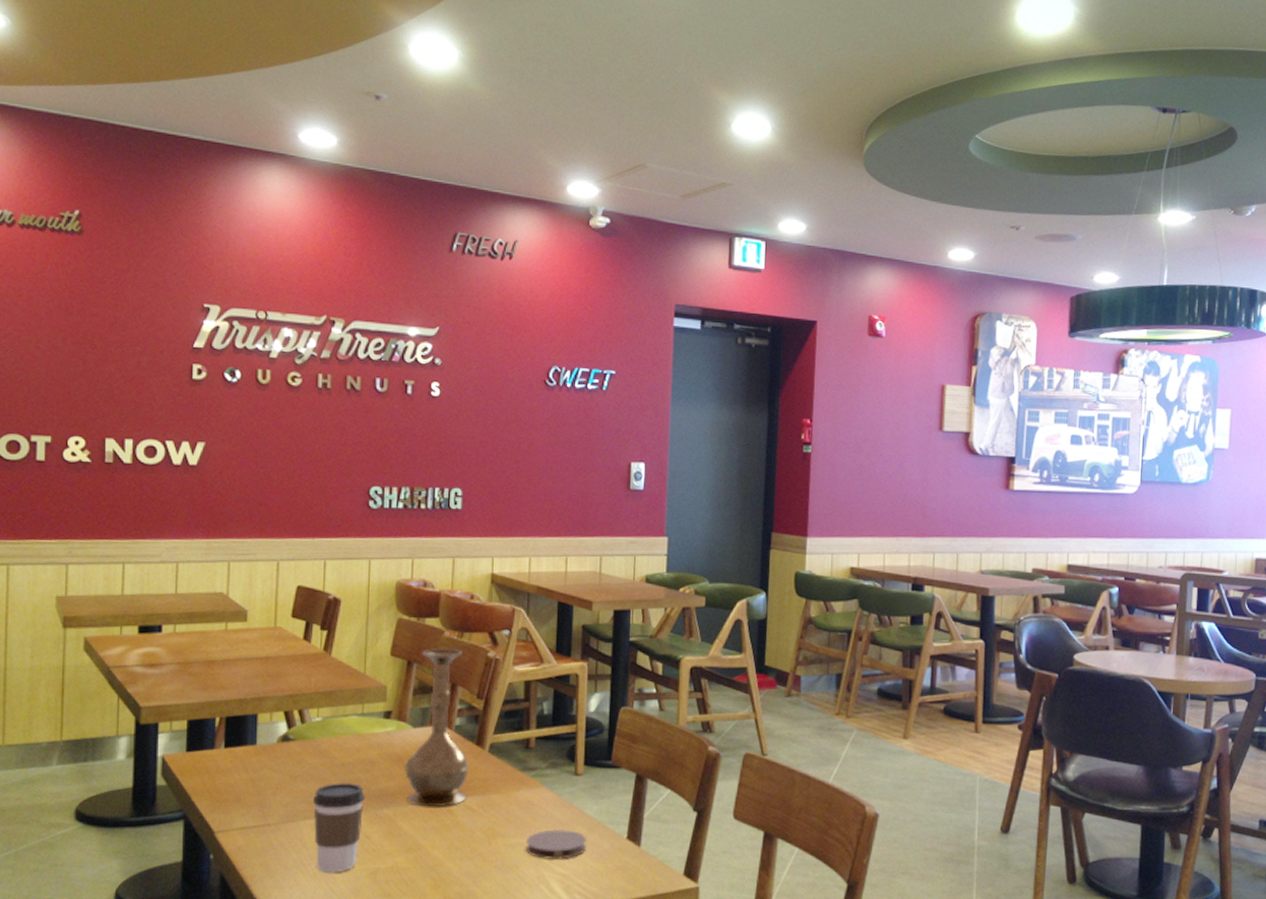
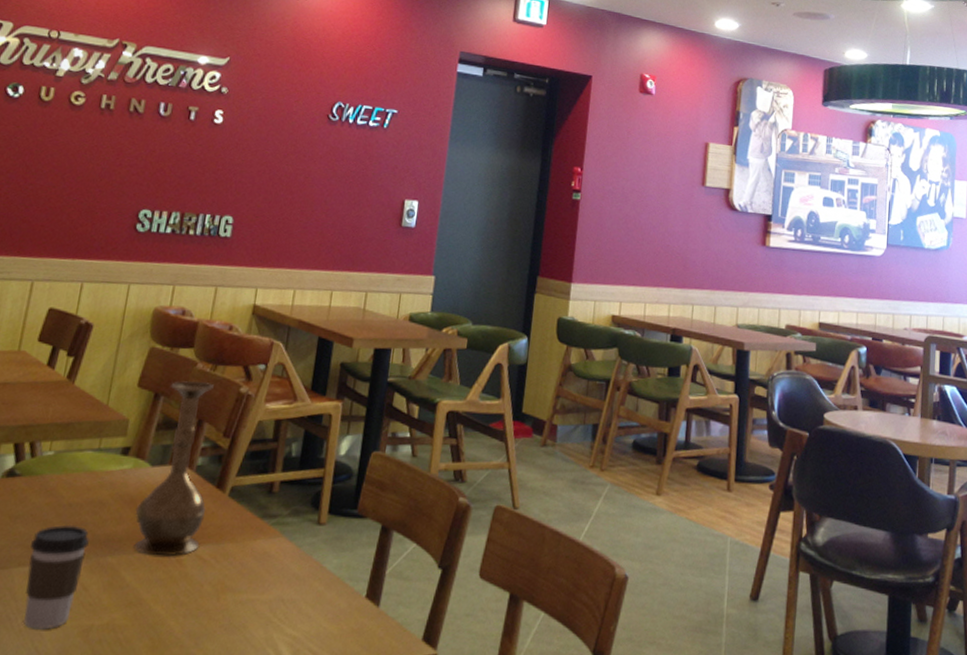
coaster: present [526,829,586,860] -> none [257,585,323,620]

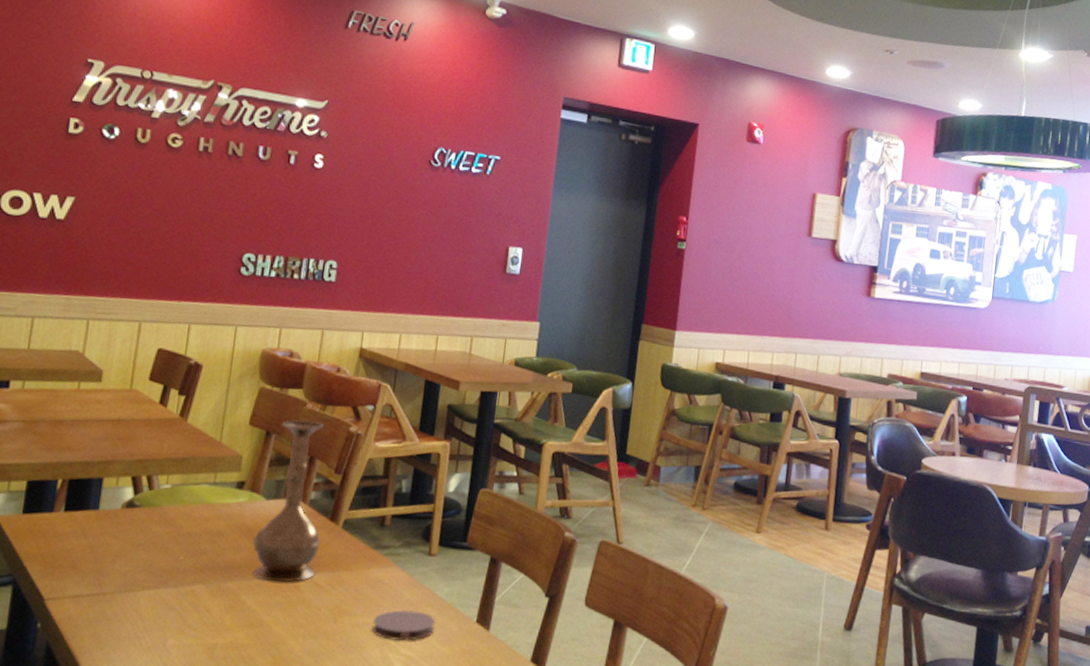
coffee cup: present [24,524,89,630] -> none [151,552,209,647]
coaster: none [257,585,323,620] -> present [372,610,435,642]

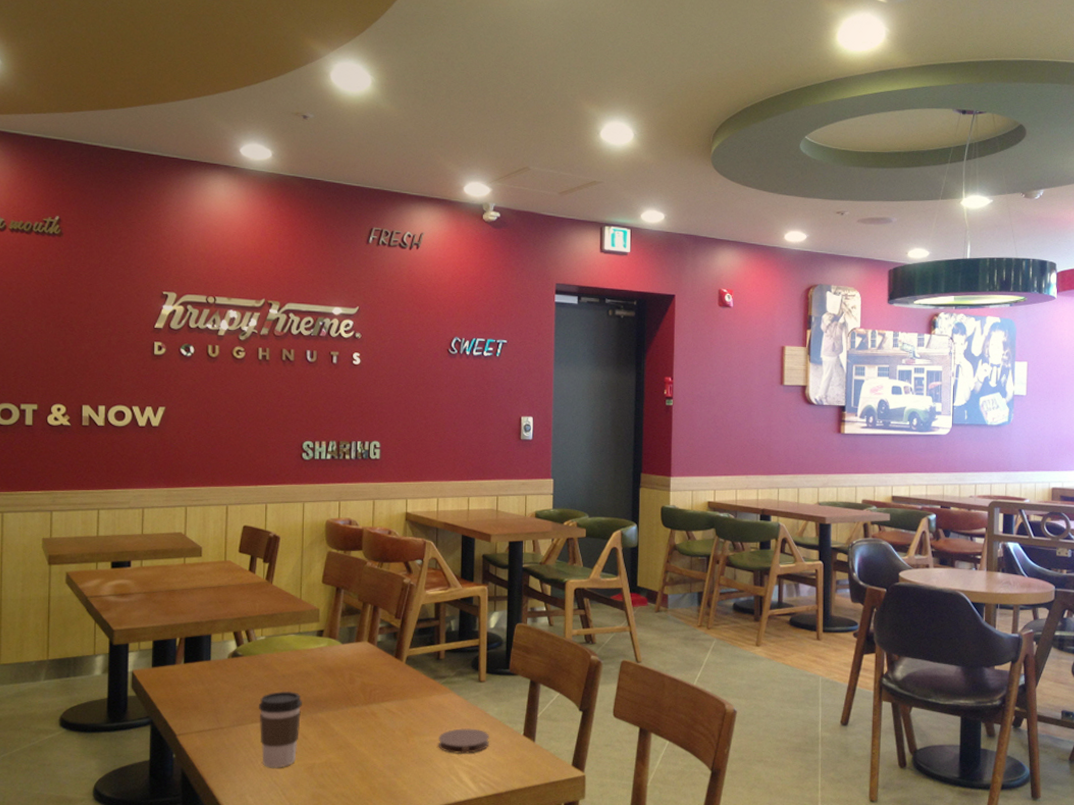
coffee cup: none [151,552,209,647] -> present [259,690,302,768]
vase: present [252,420,324,583] -> none [334,576,390,711]

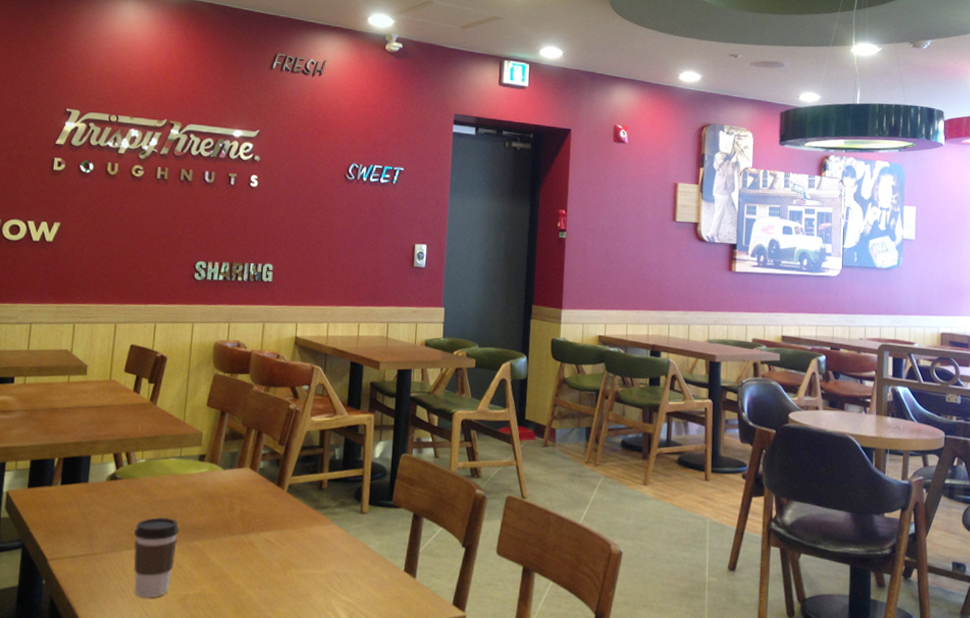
coaster: present [439,728,489,755] -> none [317,562,369,590]

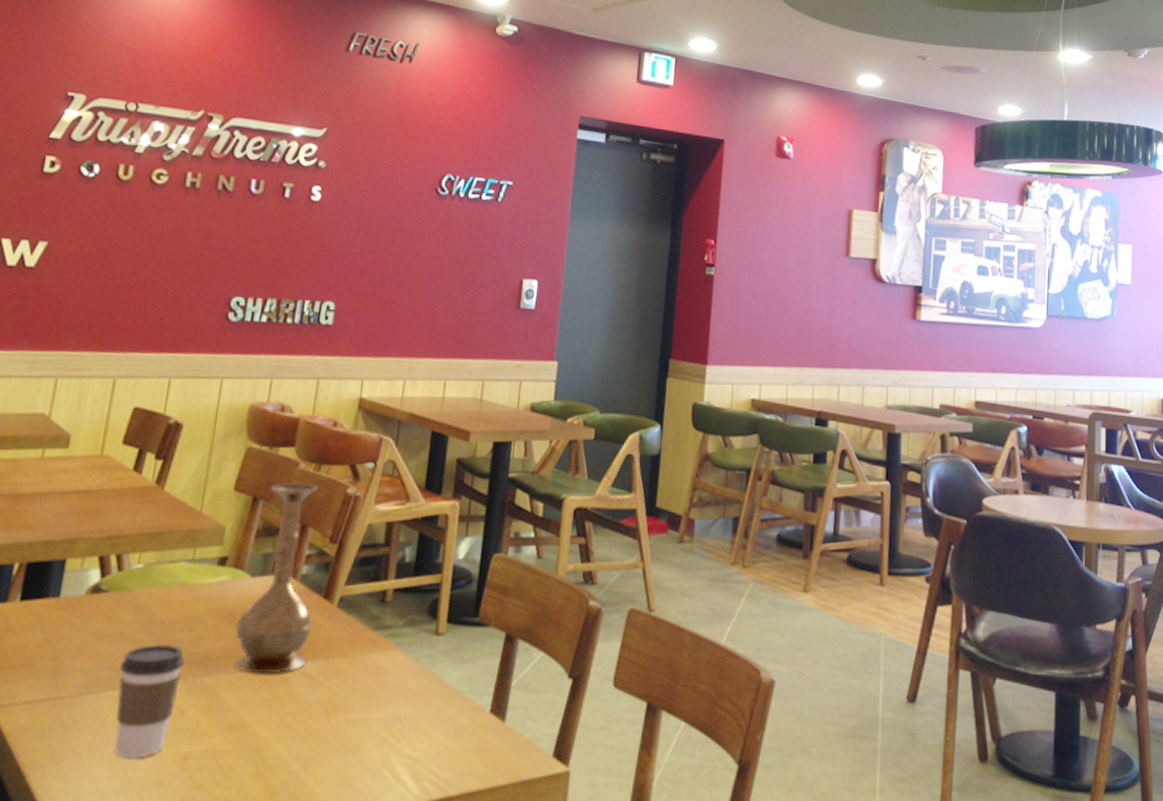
vase: none [213,400,270,540] -> present [234,483,318,675]

